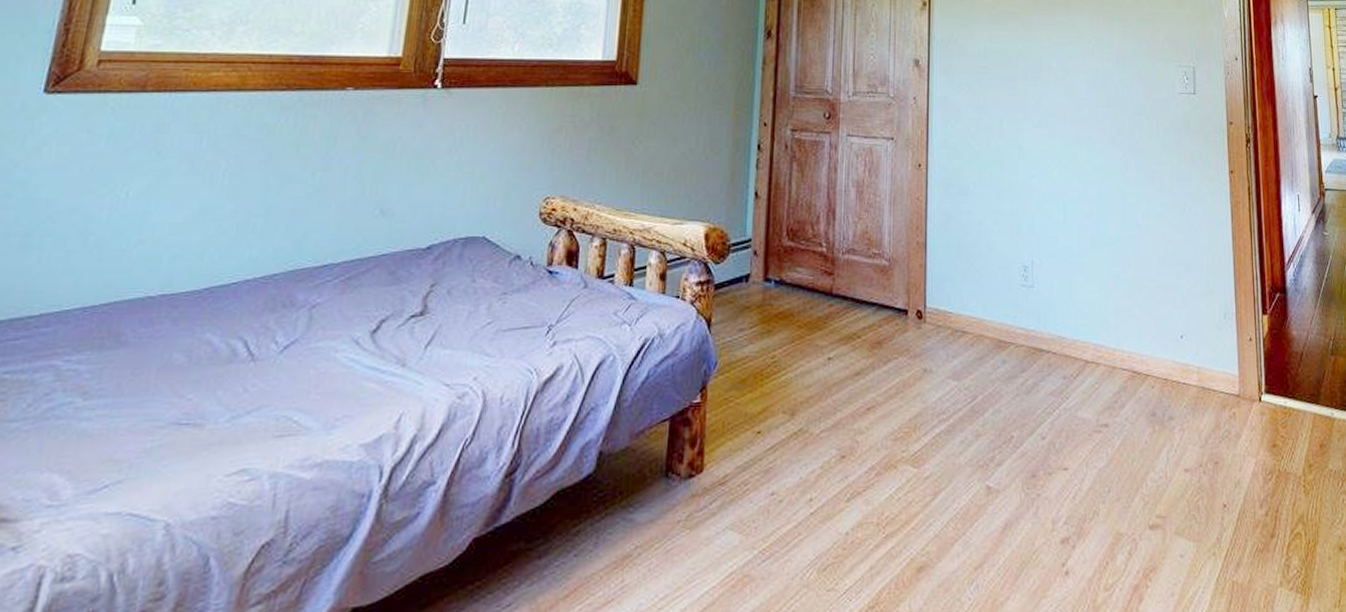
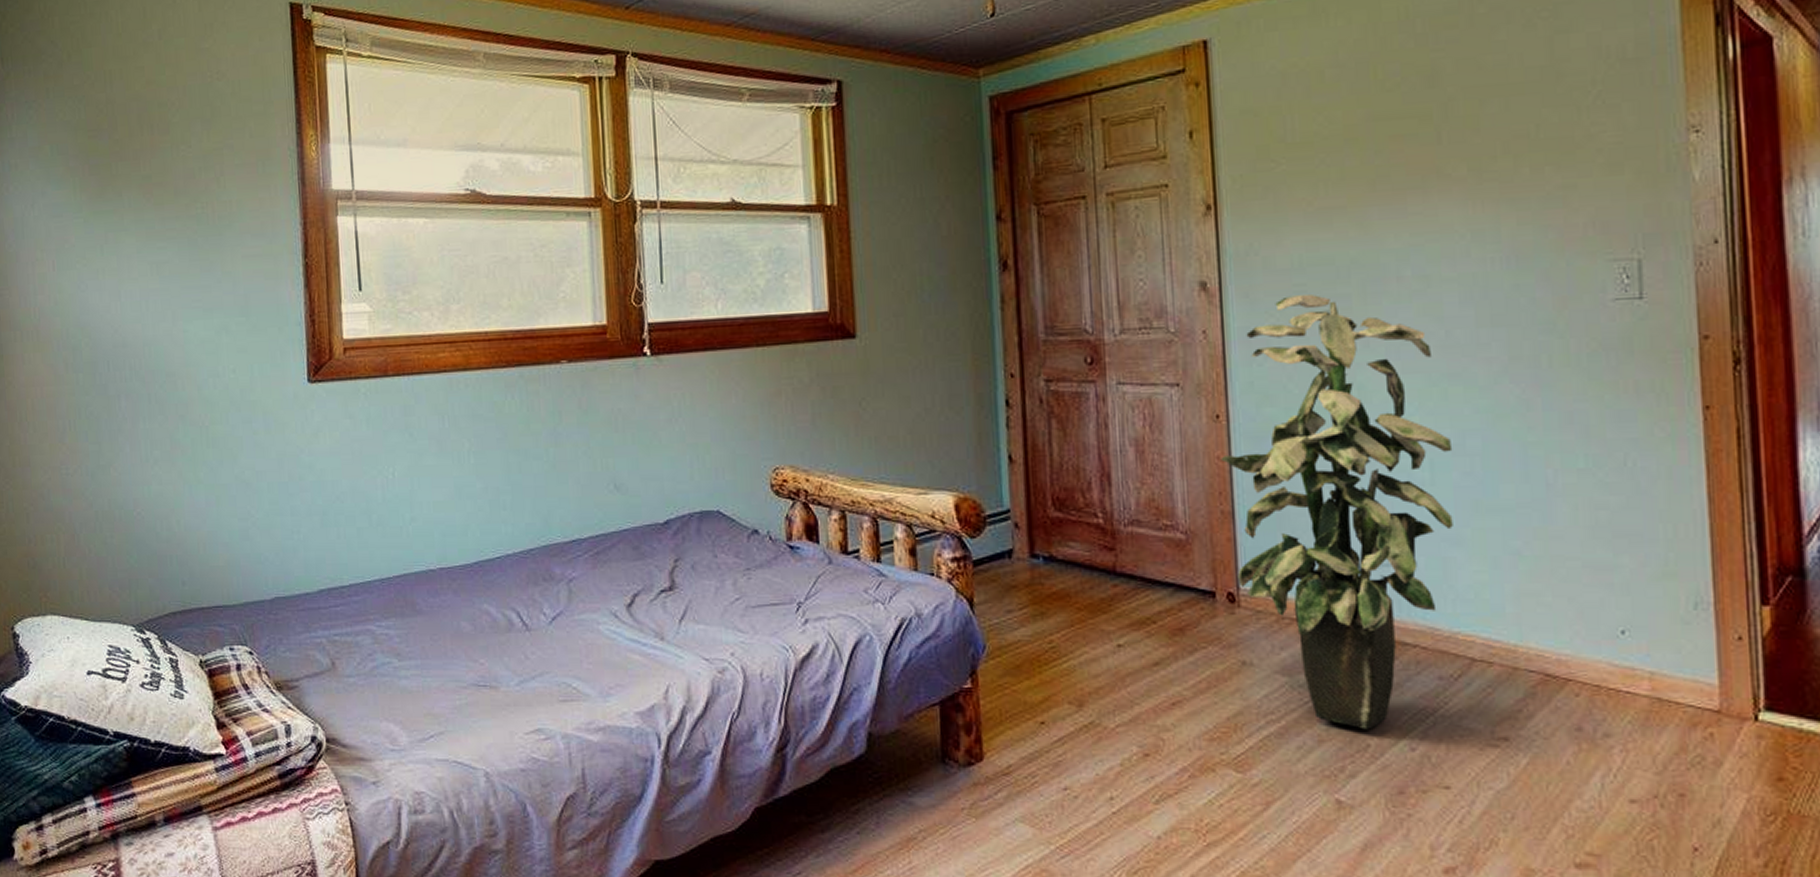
indoor plant: none [919,75,1079,423] -> present [1220,295,1453,730]

